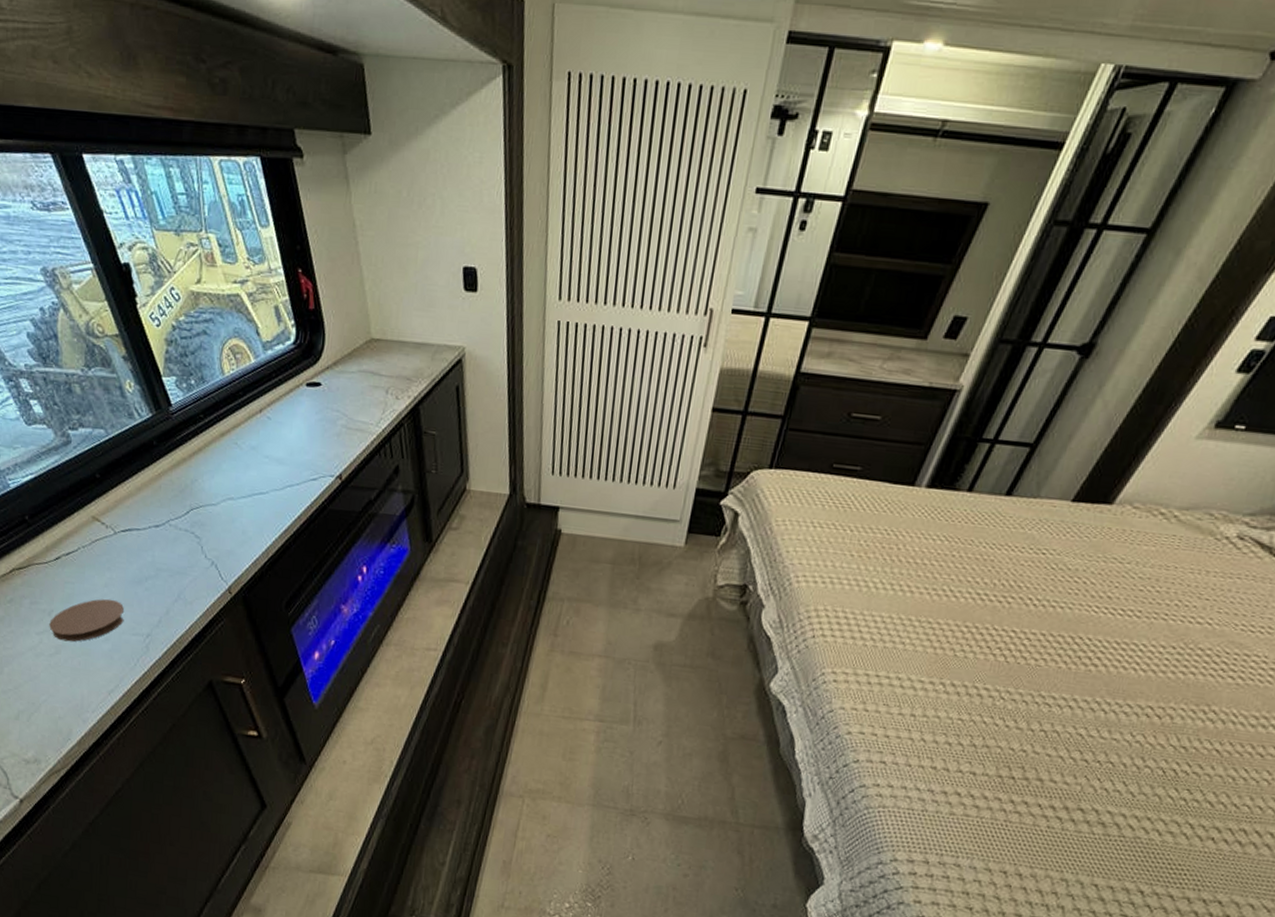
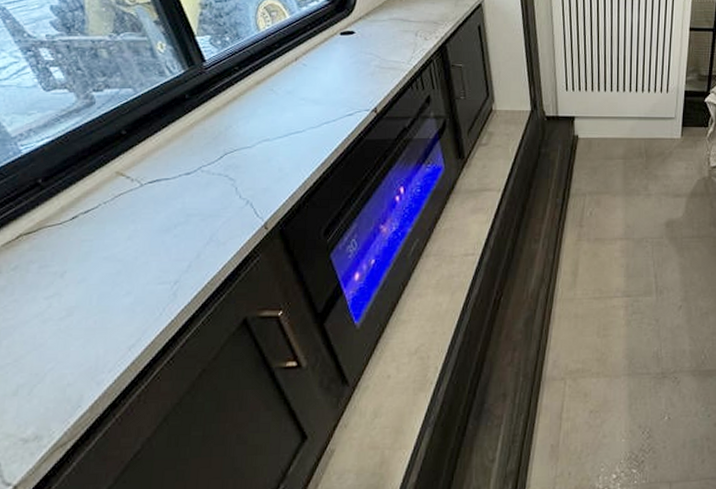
coaster: present [49,598,124,642] -> none [60,251,149,302]

